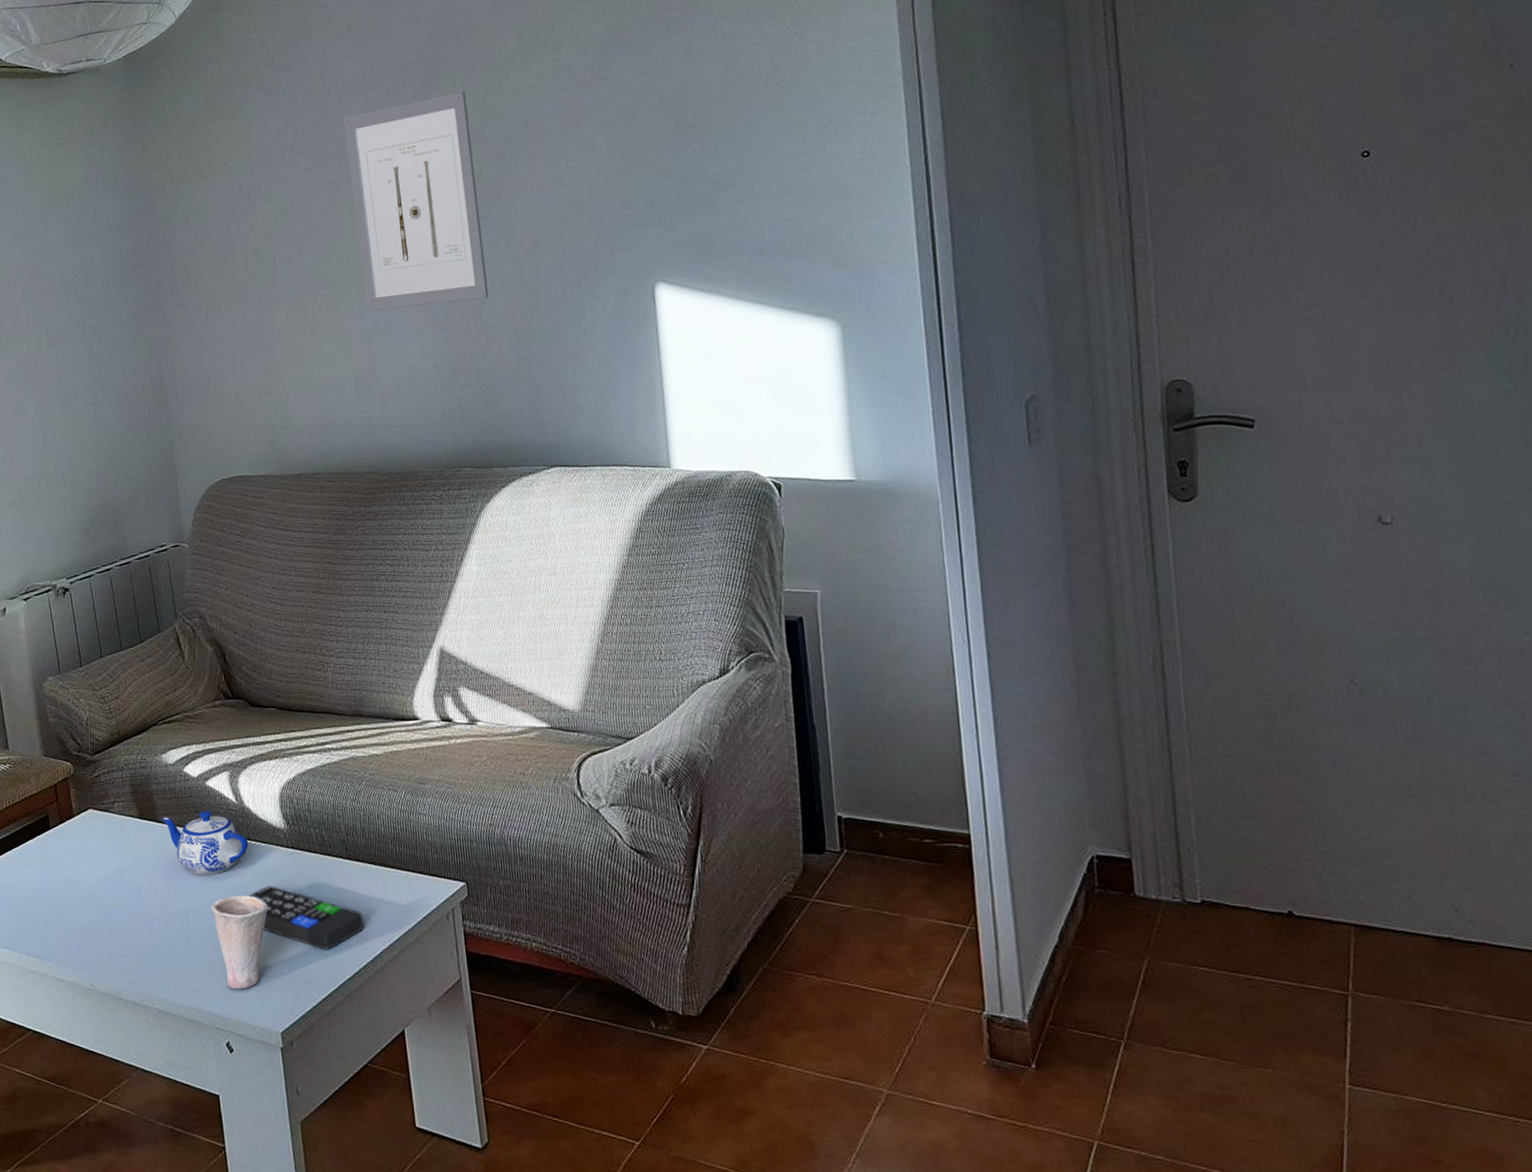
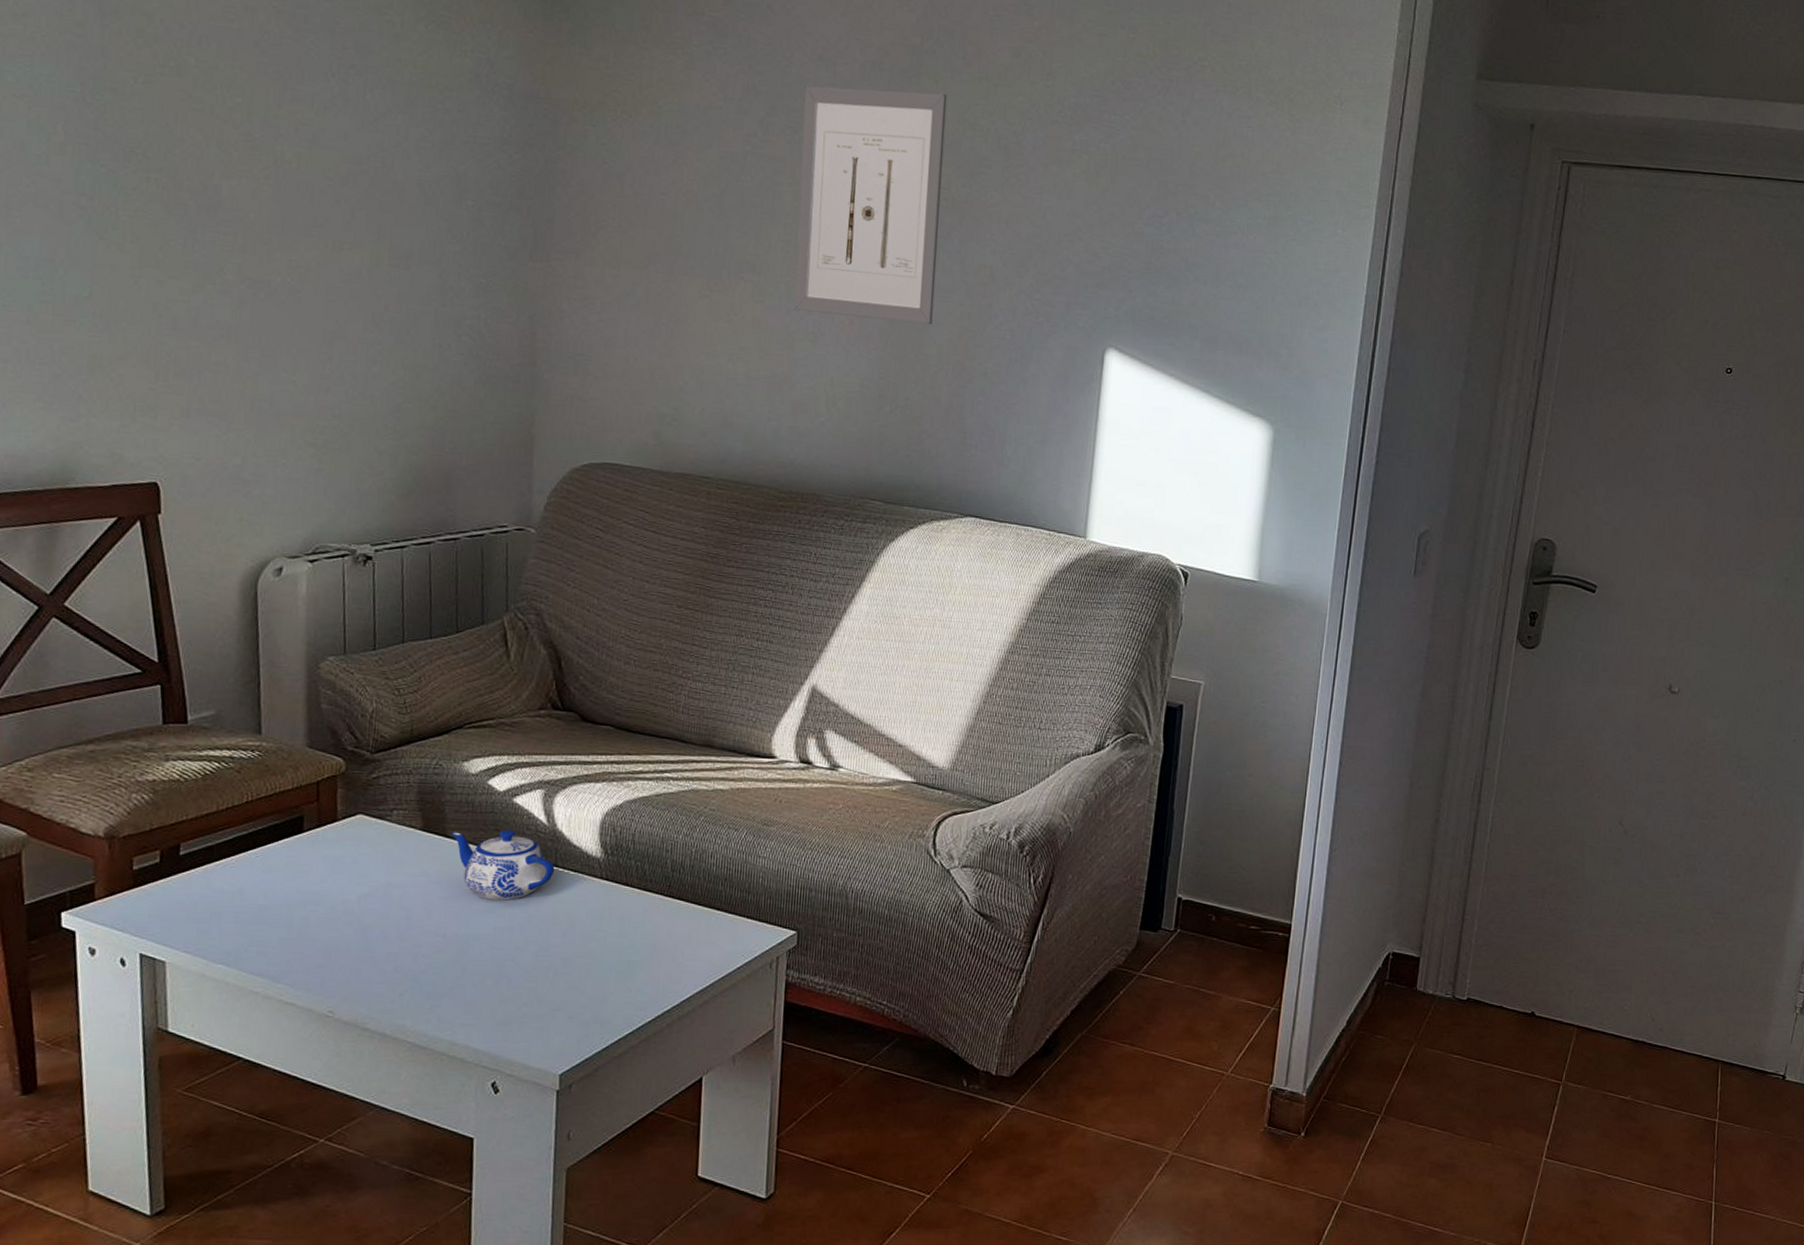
cup: present [211,894,267,990] -> none [497,925,566,1027]
remote control: present [248,886,365,949] -> none [545,918,677,990]

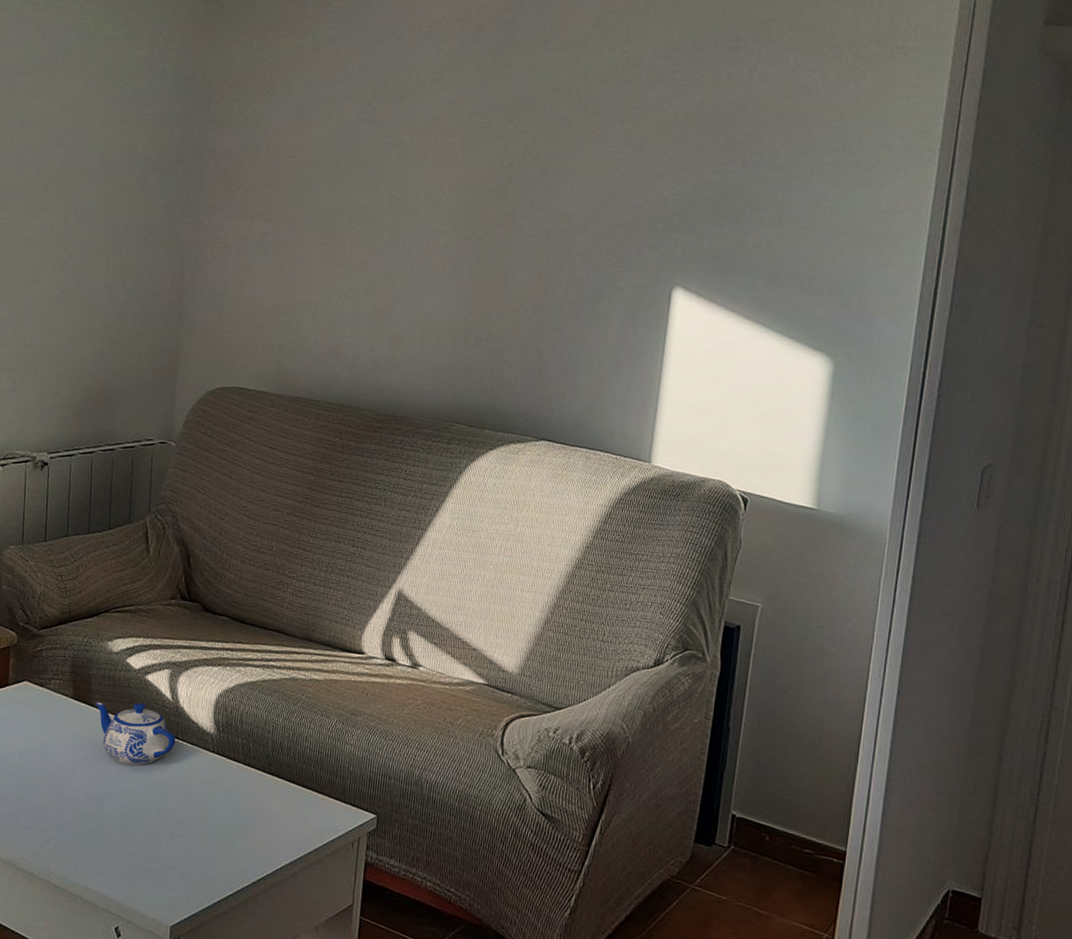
wall art: present [794,85,948,325] -> none [396,60,535,266]

